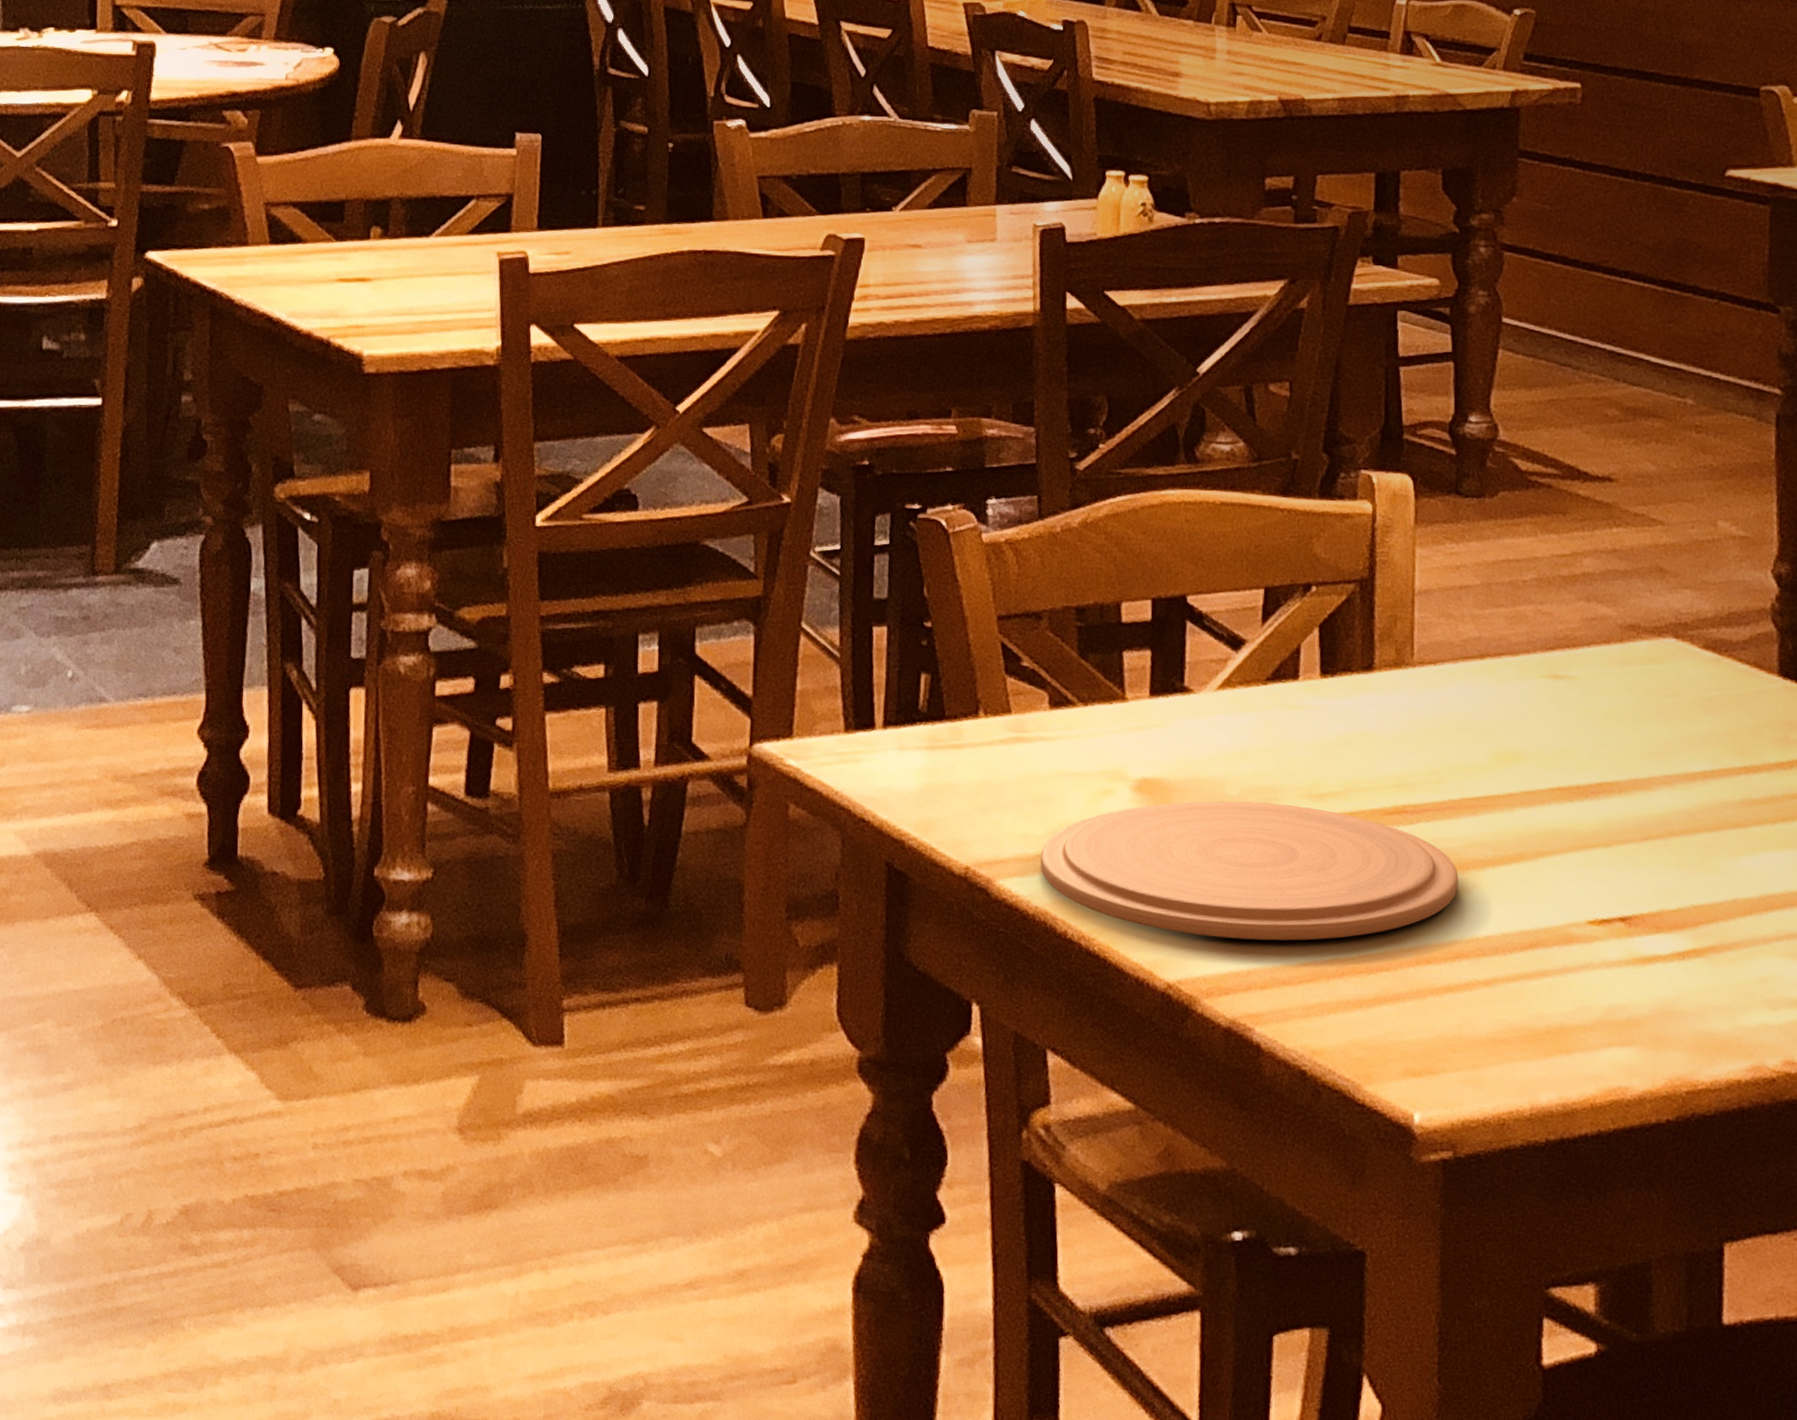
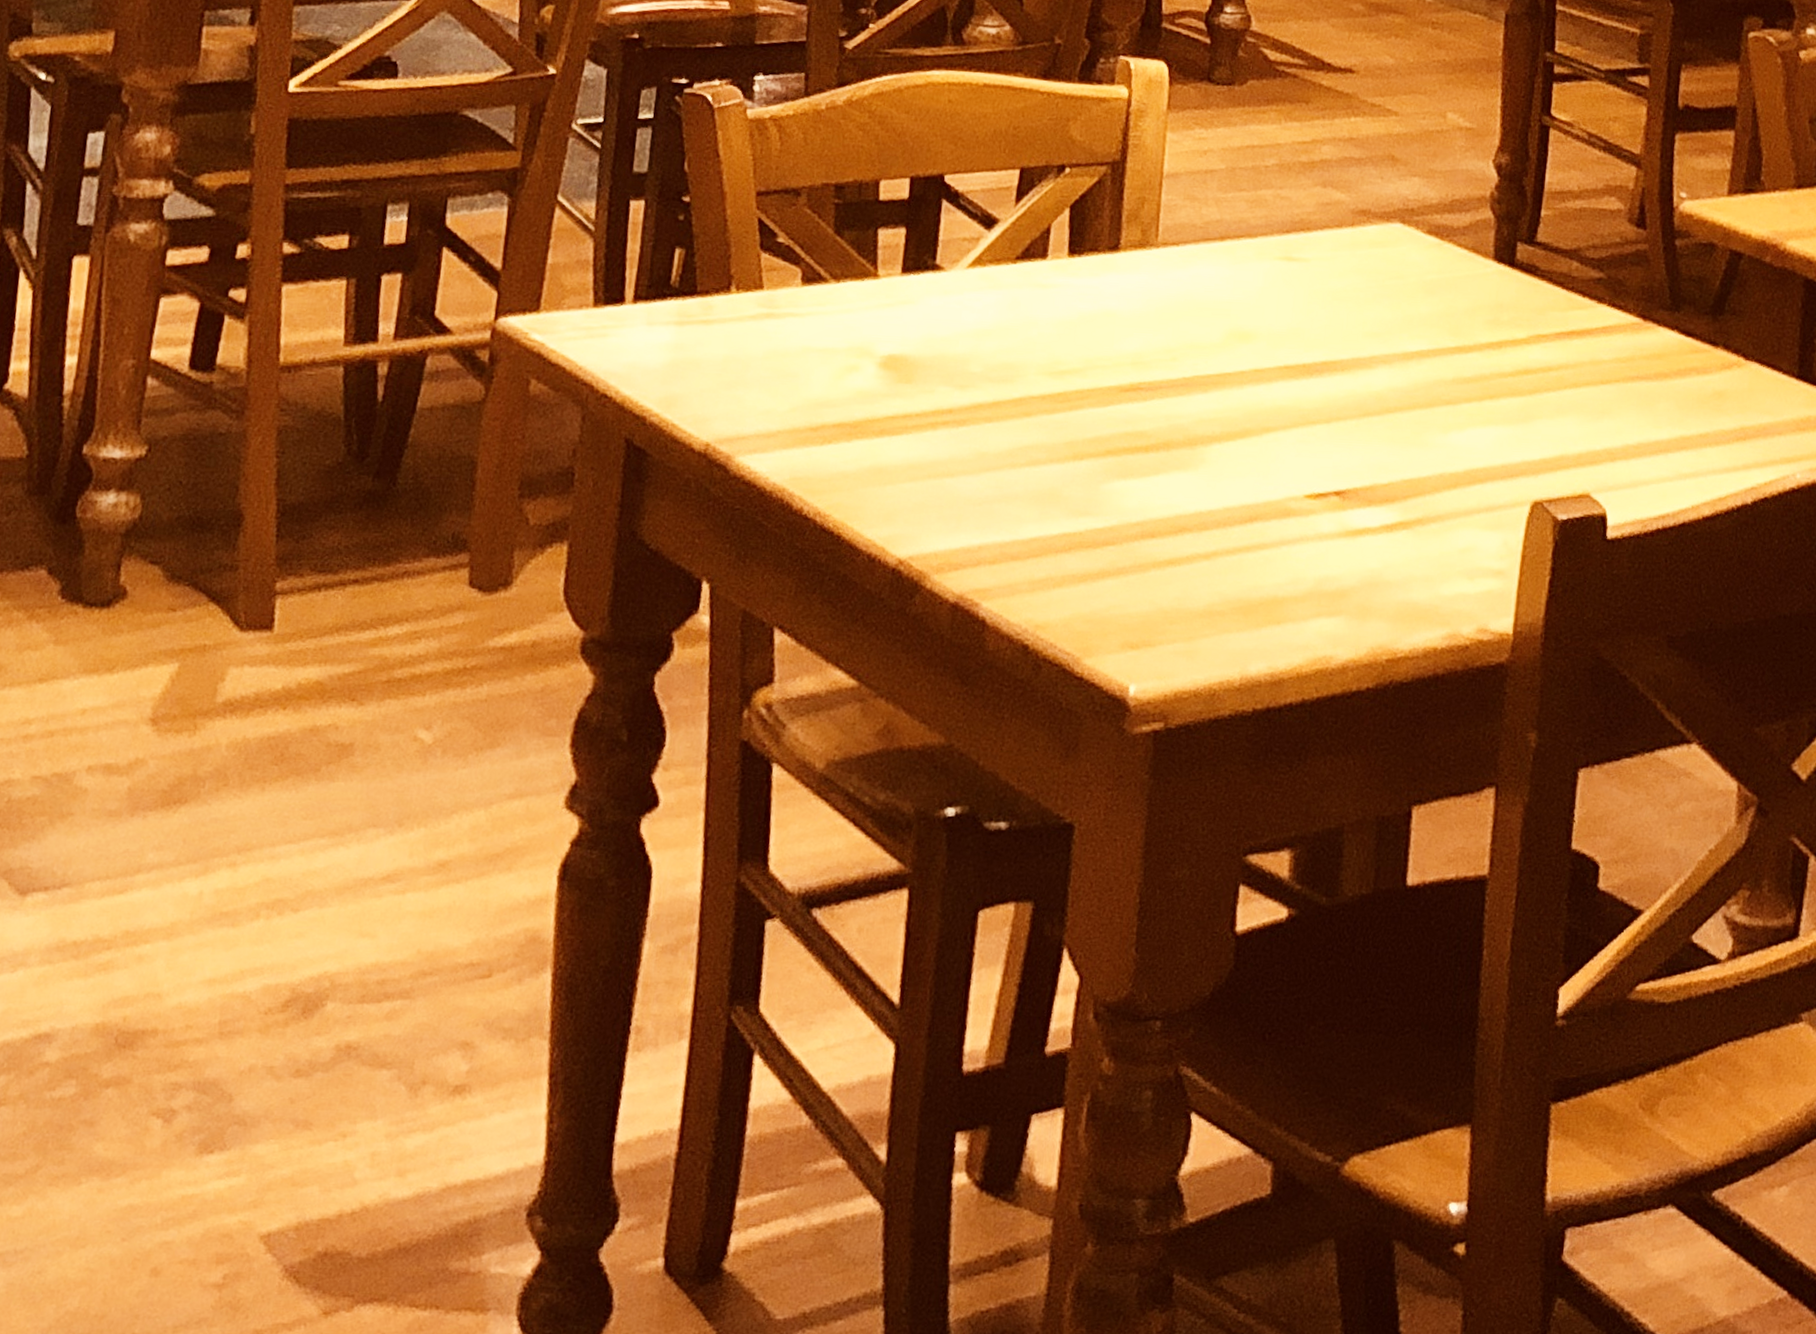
plate: present [1040,800,1459,941] -> none [781,377,1187,516]

